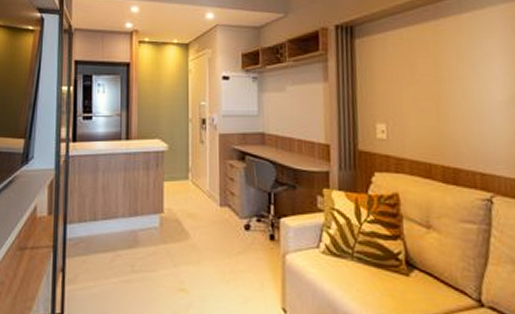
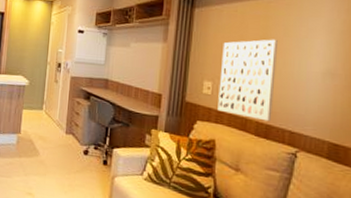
wall art: none [392,67,459,164] -> present [218,39,277,122]

